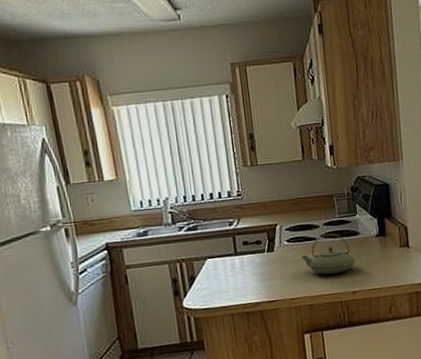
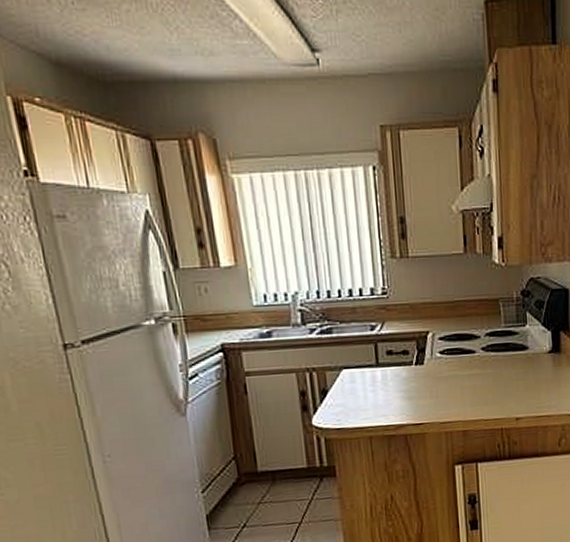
teapot: present [301,233,356,275] -> none [456,345,522,396]

